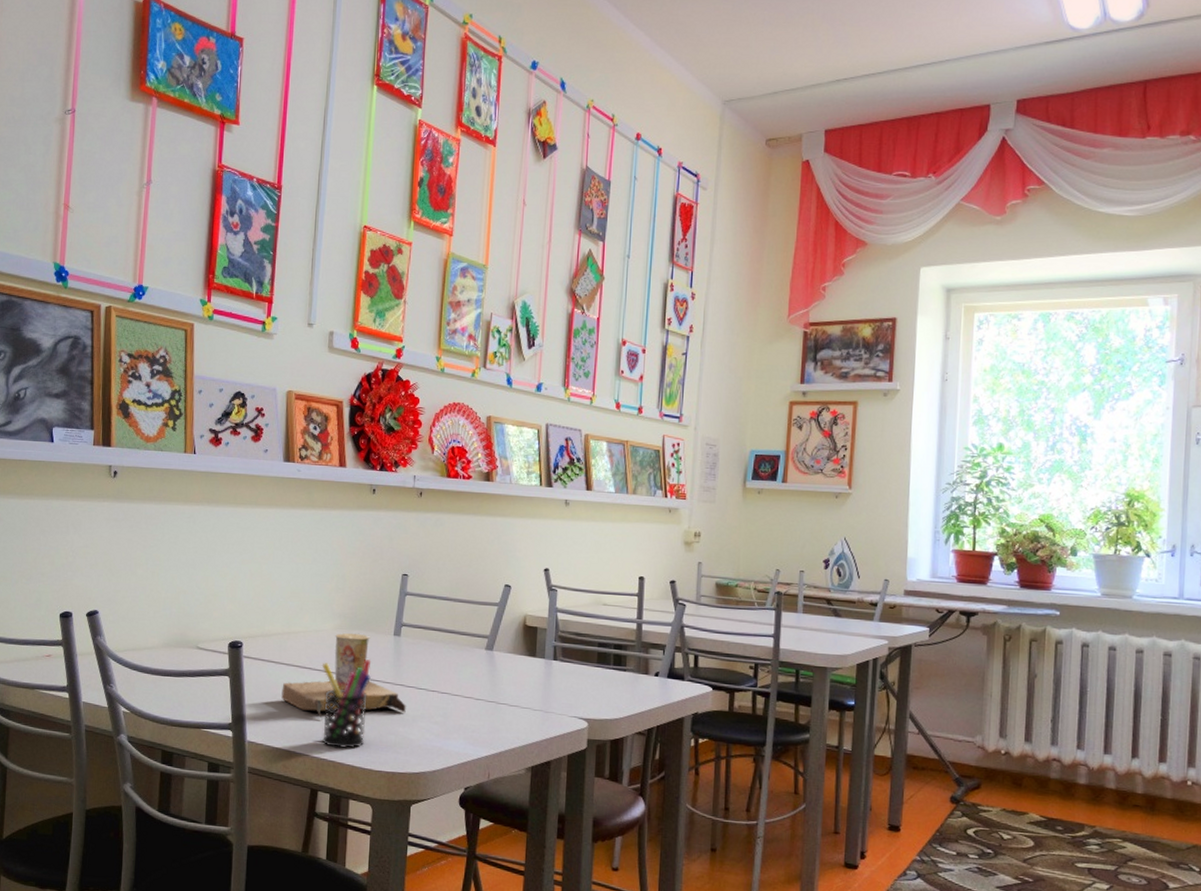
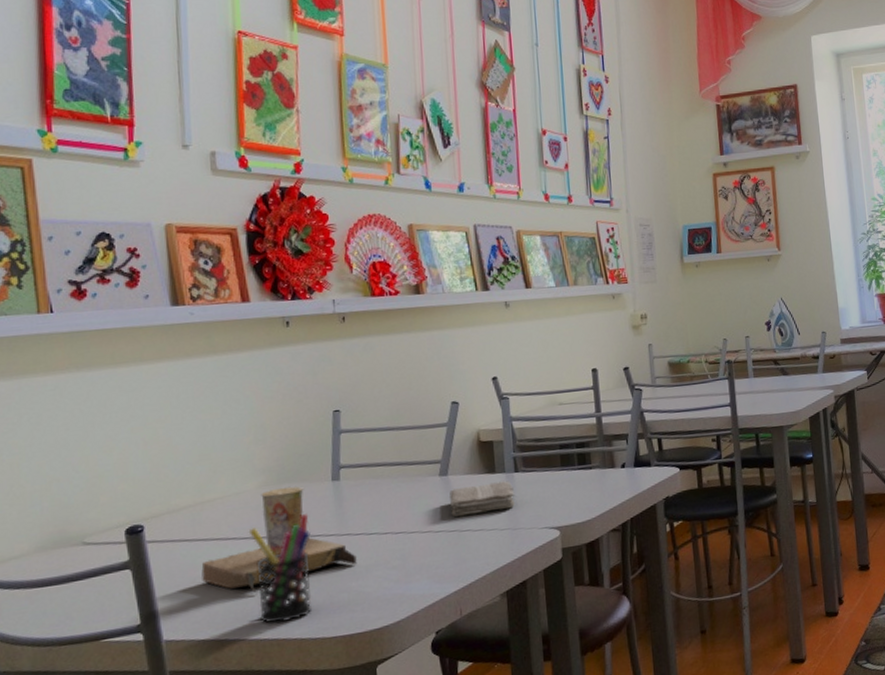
washcloth: none [492,664,551,693] -> present [449,480,515,517]

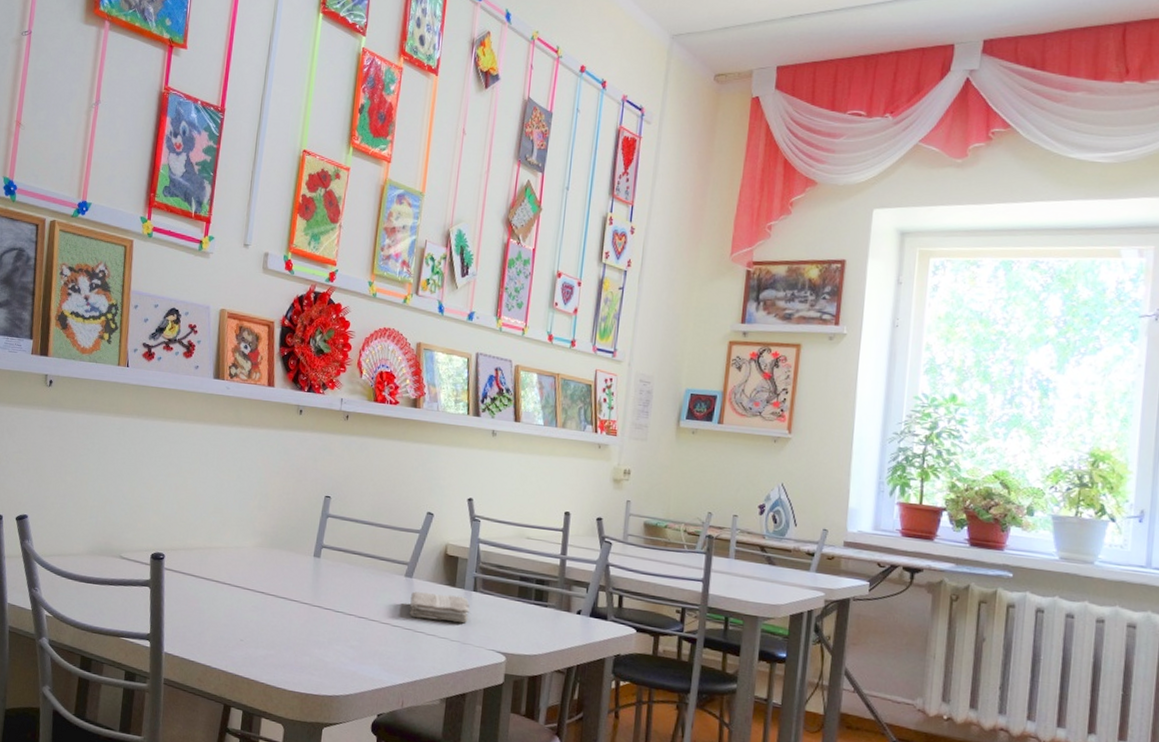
cup: present [201,486,357,595] -> none [200,551,323,637]
pen holder: present [248,514,311,623] -> none [238,579,290,667]

